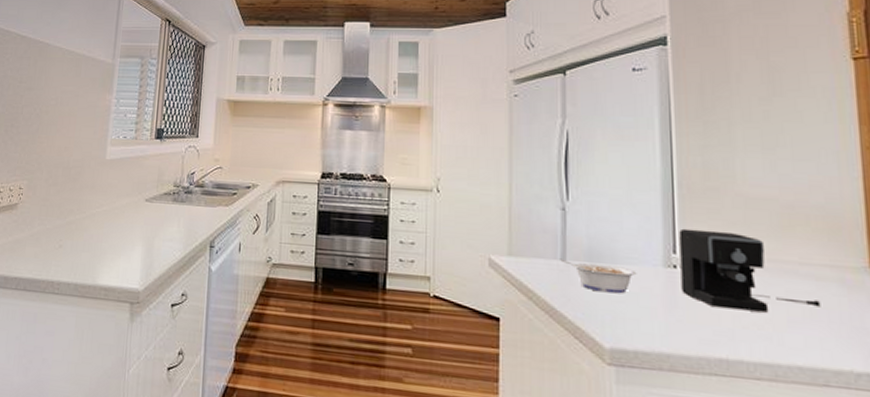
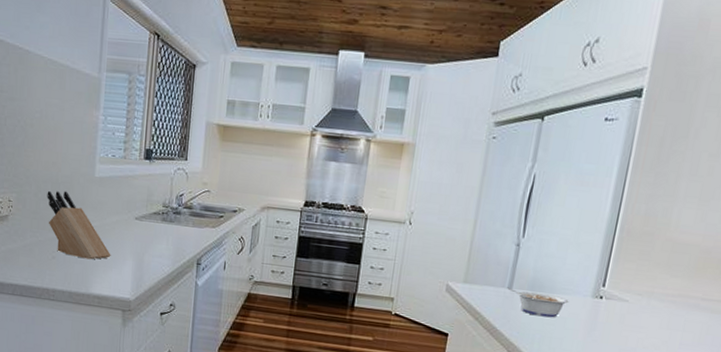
knife block: none [57,175,120,247] -> present [47,191,111,260]
coffee maker: present [679,228,821,313] -> none [602,266,710,337]

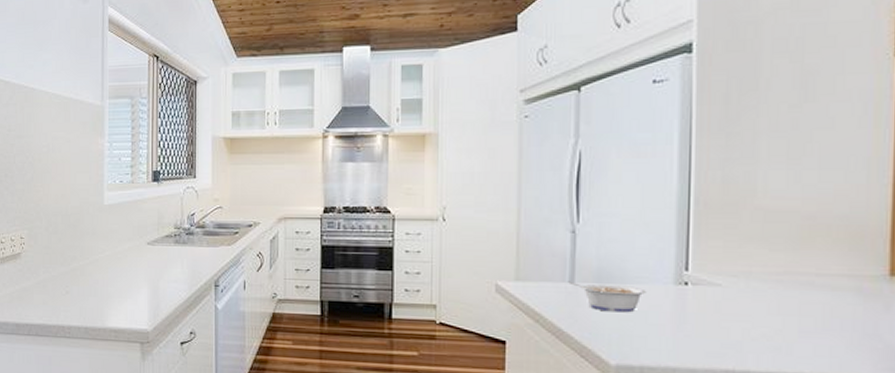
knife block: present [47,191,111,260] -> none [58,222,125,291]

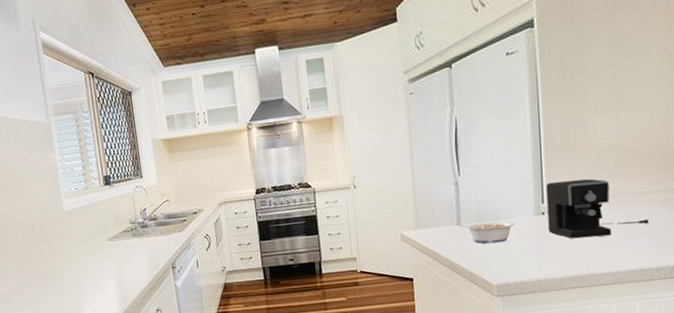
coffee maker: none [692,245,834,324] -> present [546,179,649,239]

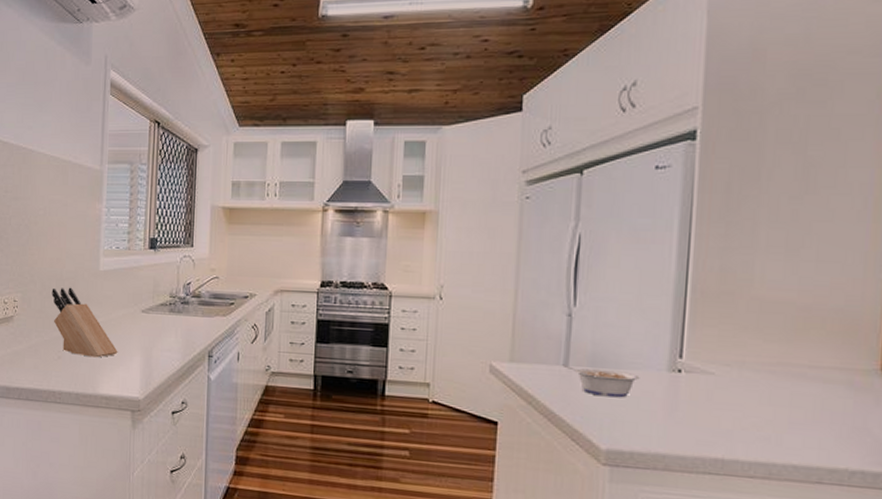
knife block: none [24,230,94,287] -> present [51,287,118,358]
coffee maker: present [546,179,649,239] -> none [684,333,825,415]

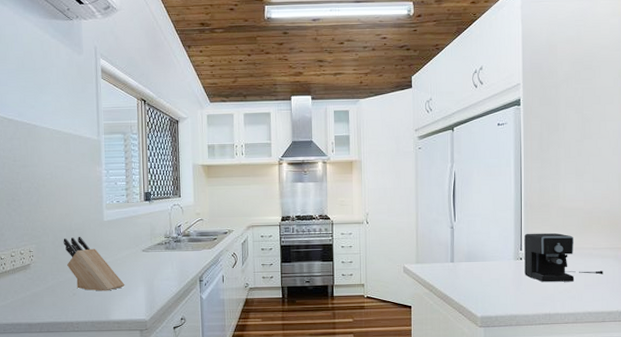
legume: present [562,364,640,398] -> none [450,261,498,281]
coffee maker: none [684,333,825,415] -> present [524,232,603,282]

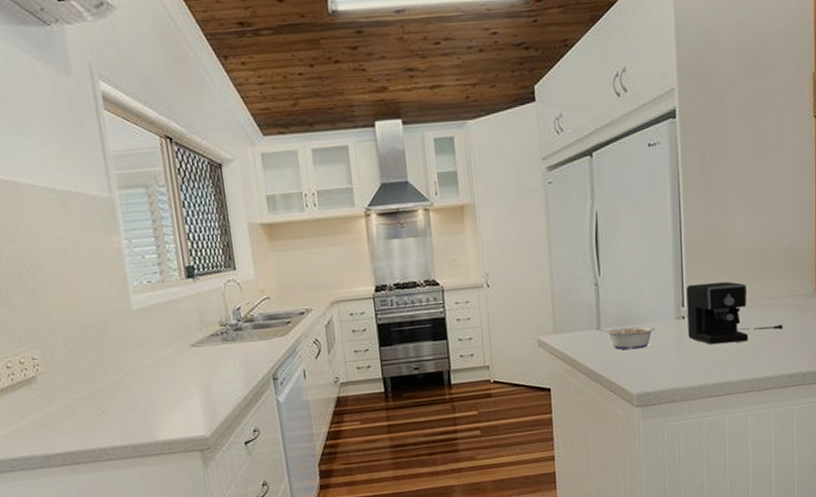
knife block: present [63,236,125,291] -> none [78,333,173,405]
legume: none [450,261,498,281] -> present [596,325,655,350]

